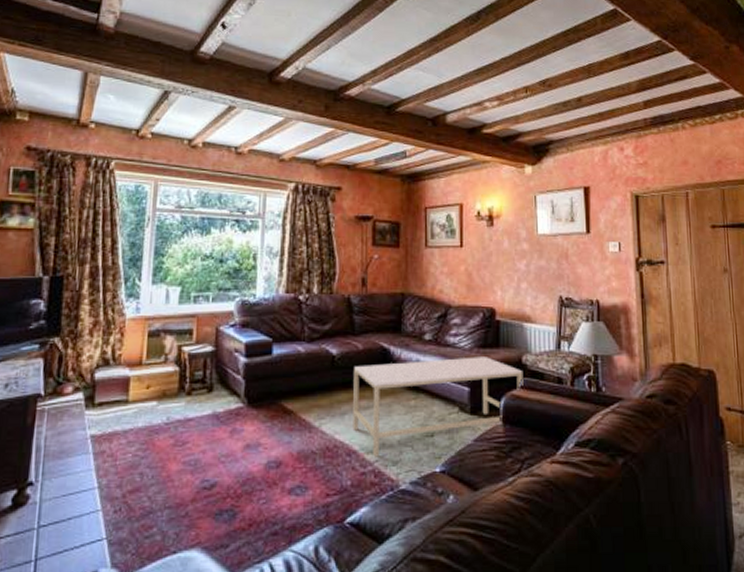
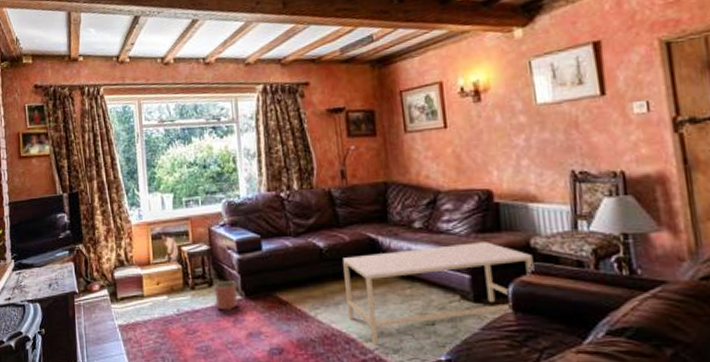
planter: none [213,387,240,419] -> present [214,281,238,311]

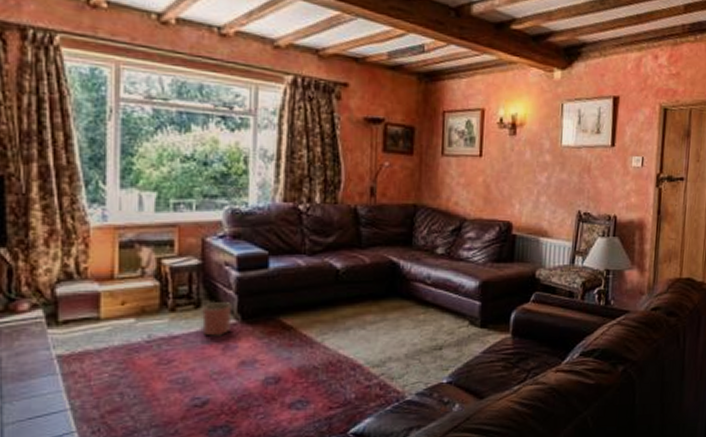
coffee table: present [343,242,535,345] -> none [358,271,536,371]

